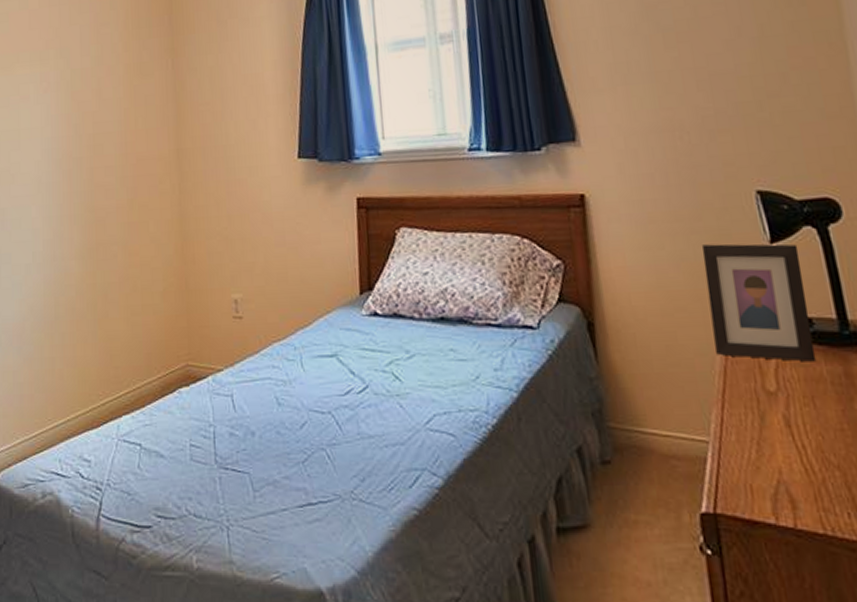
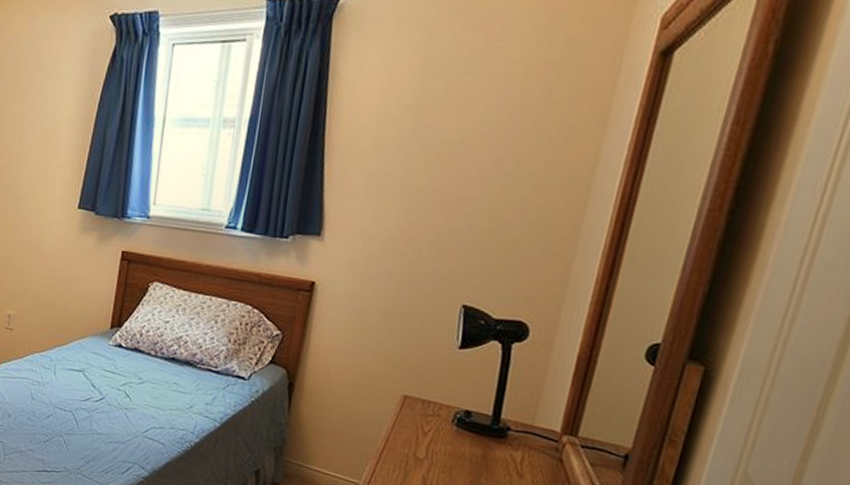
picture frame: present [702,243,817,362] -> none [384,340,481,444]

